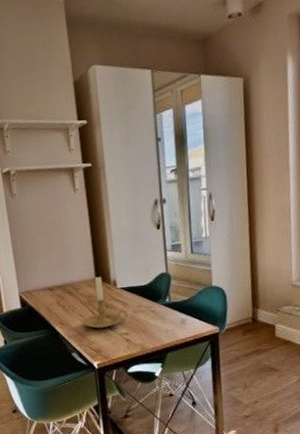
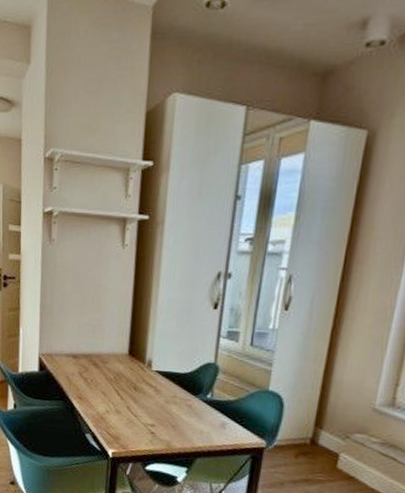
candle holder: present [81,275,128,329] -> none [103,351,159,414]

